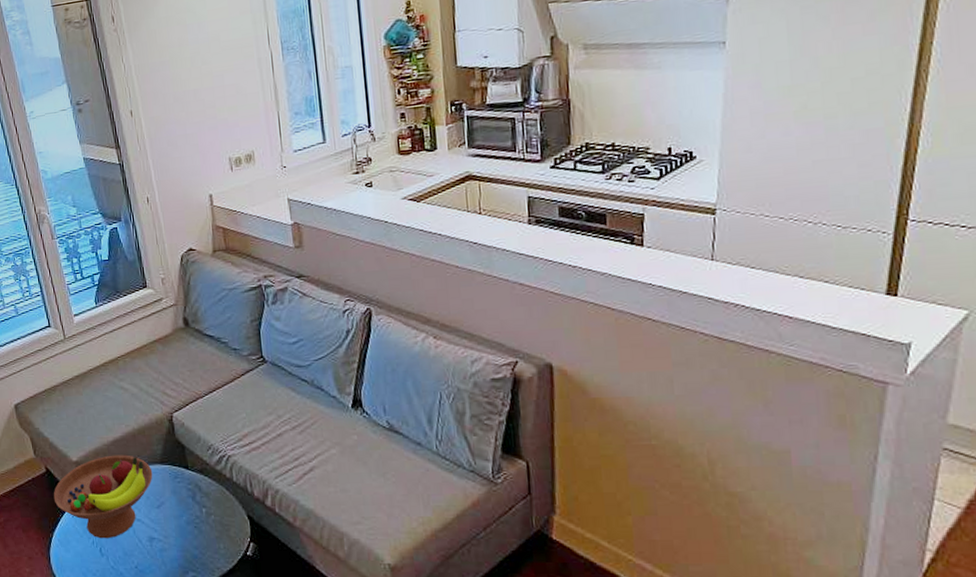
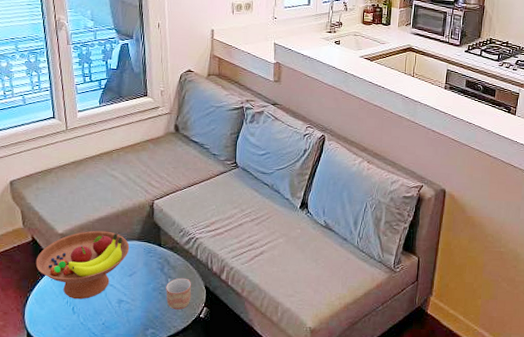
mug: none [201,506,233,547] -> present [166,278,192,310]

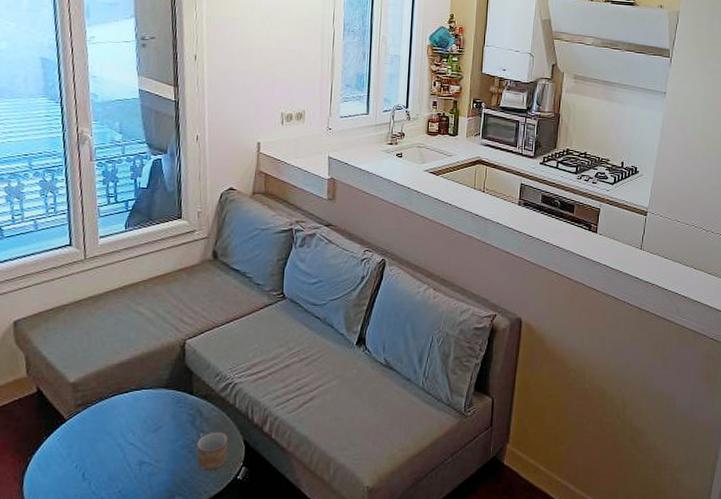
fruit bowl: present [35,230,130,300] -> none [40,378,155,463]

